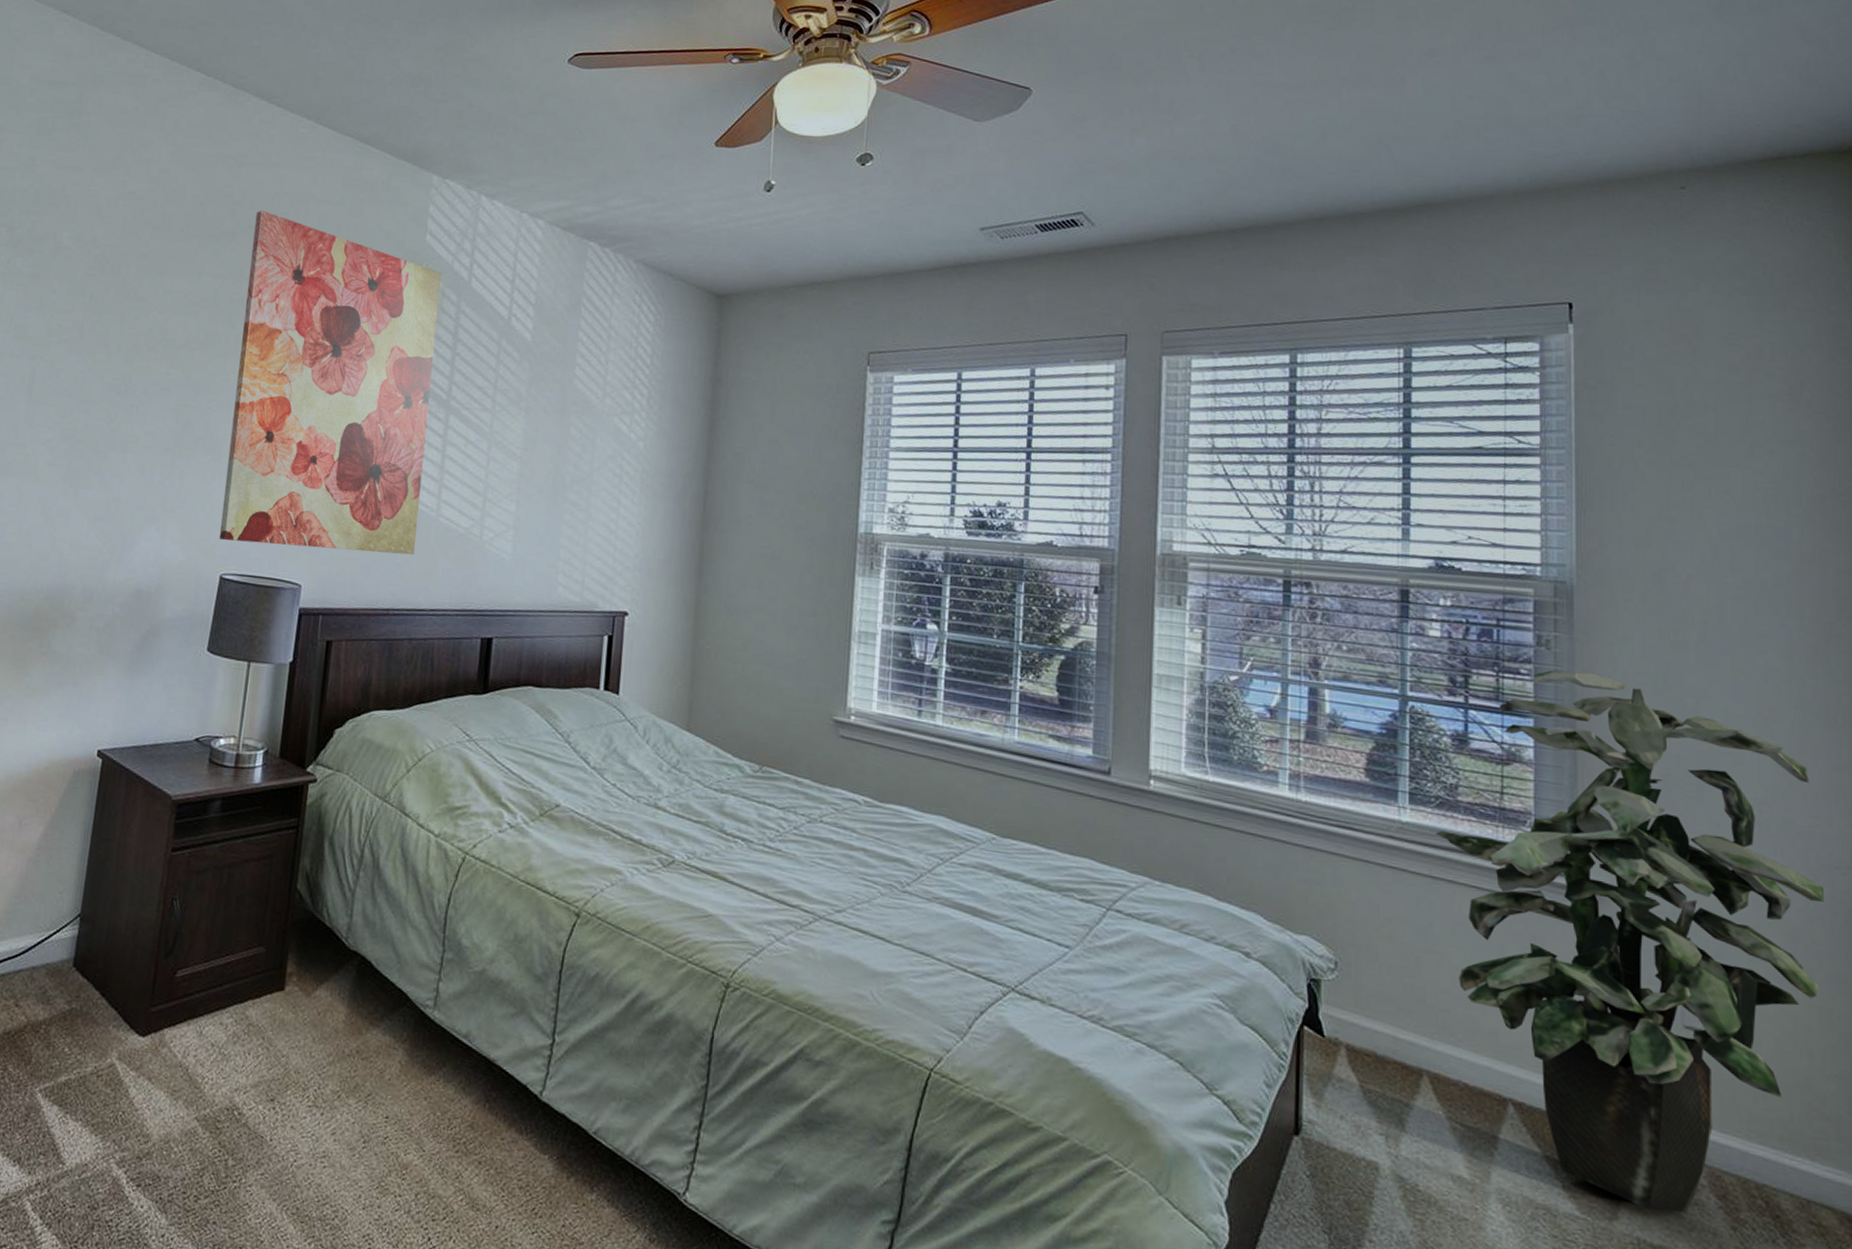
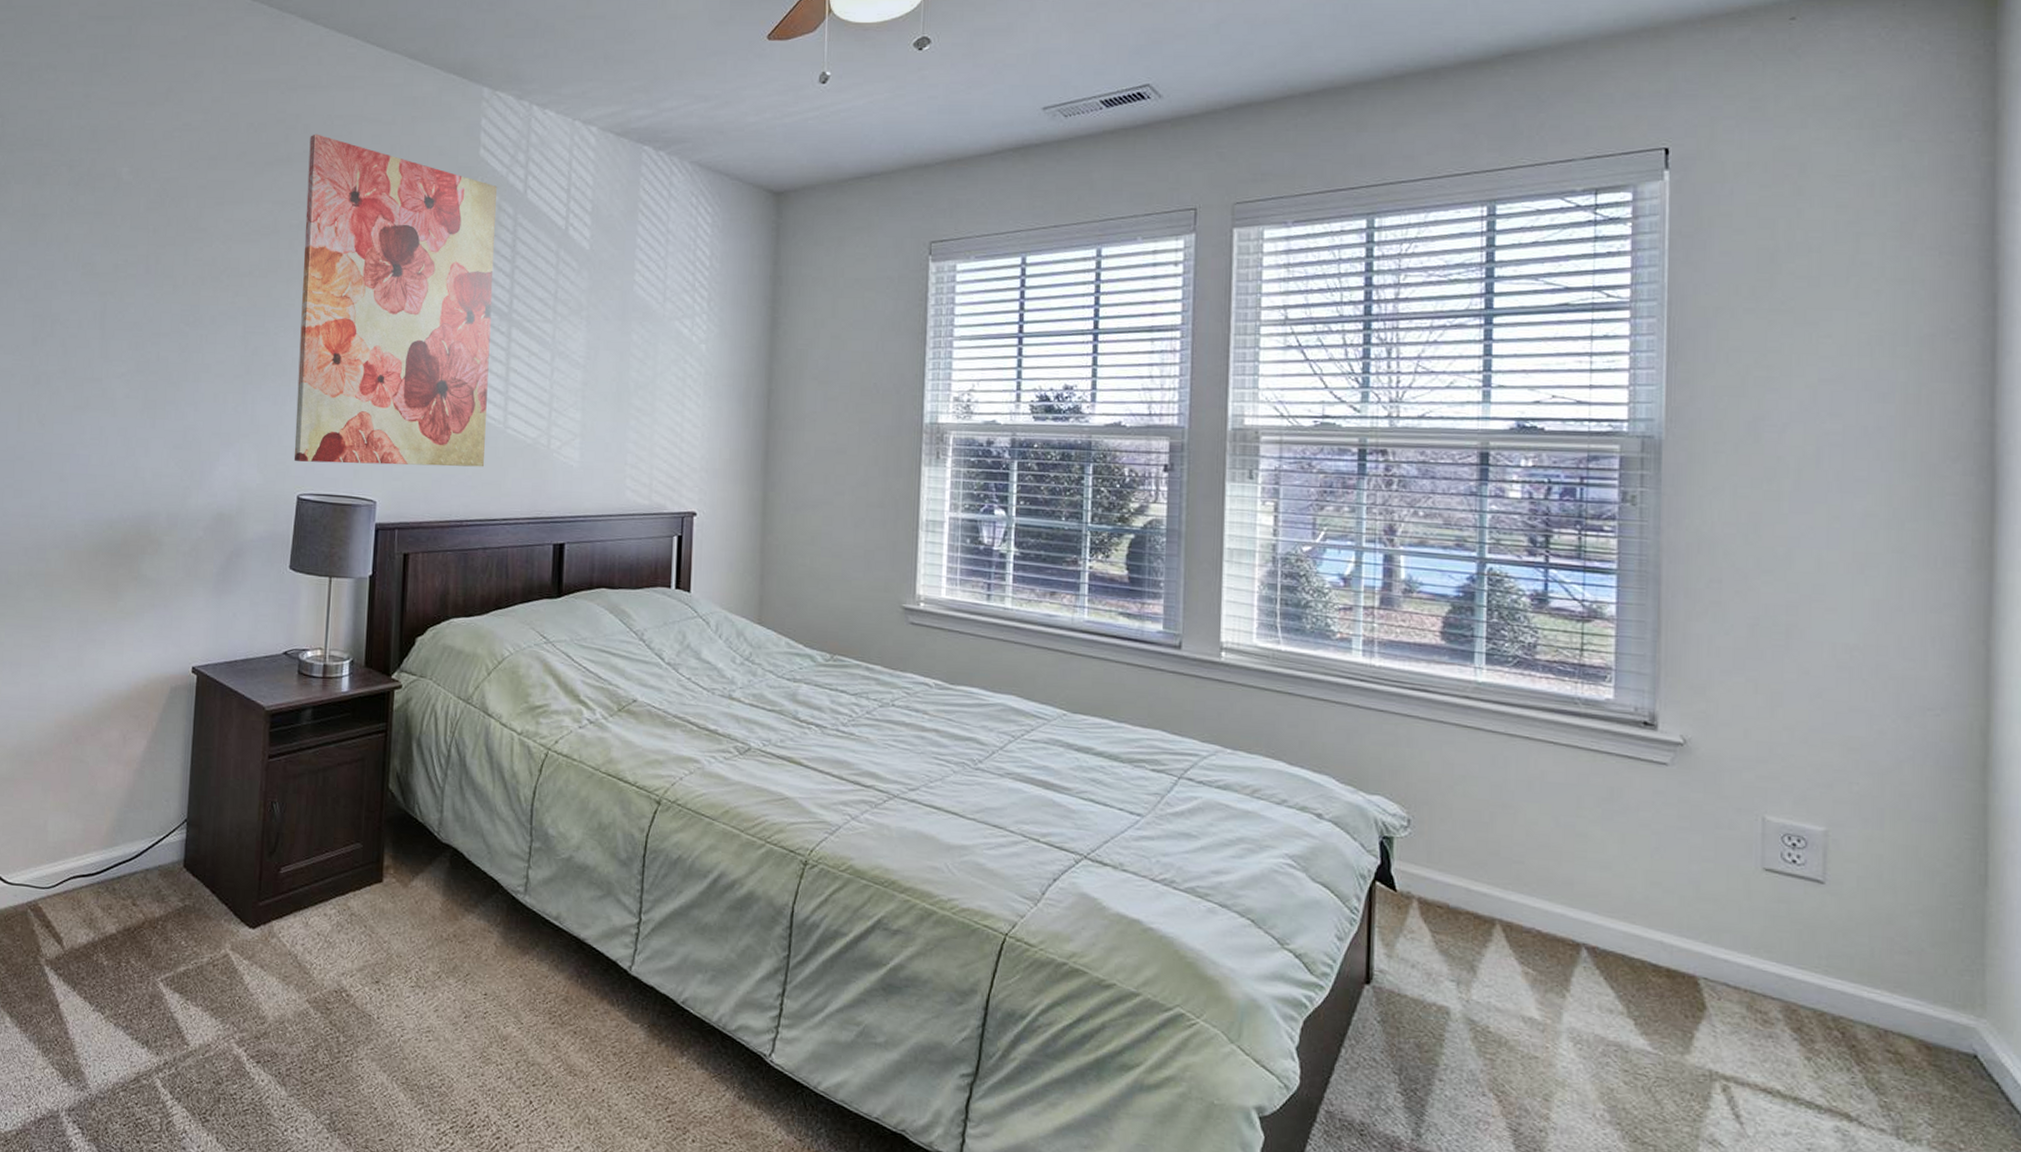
indoor plant: present [1435,670,1825,1213] -> none [1512,525,1917,1046]

